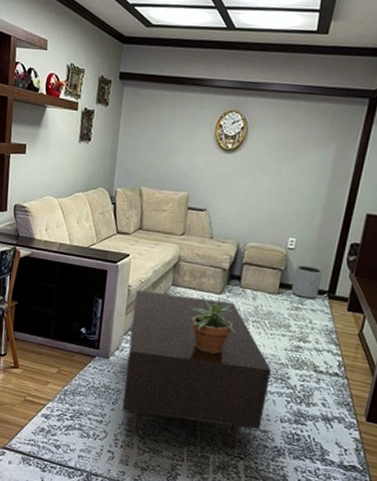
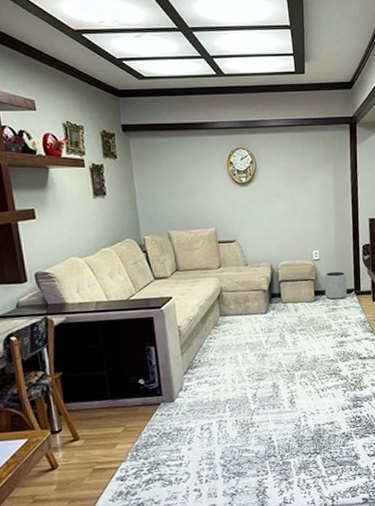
coffee table: present [122,290,271,449] -> none [186,318,328,466]
potted plant: present [189,296,237,354] -> none [241,317,289,370]

